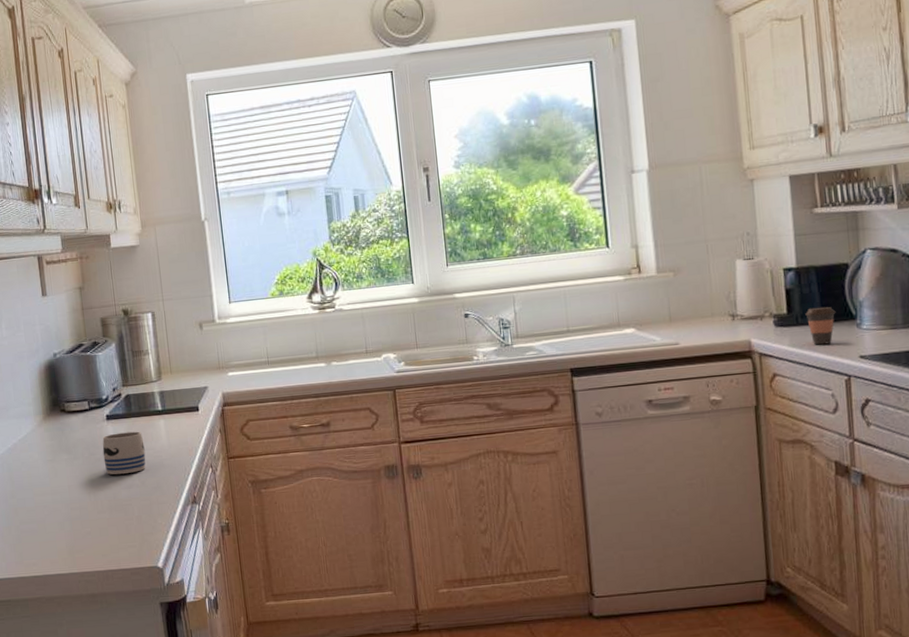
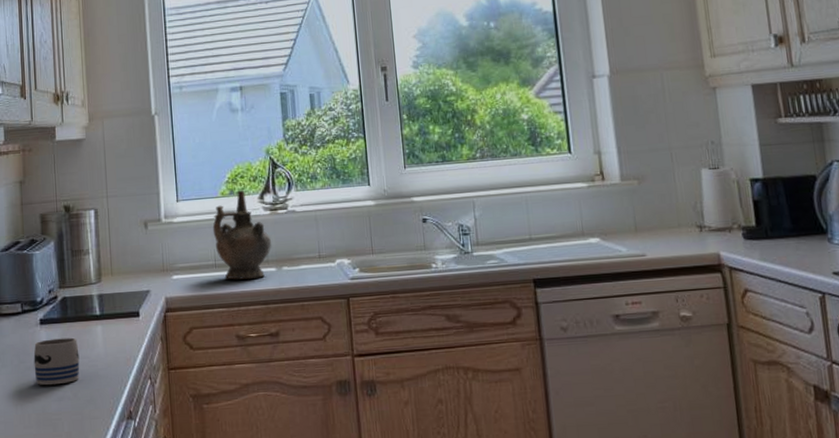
ceremonial vessel: none [264,290,321,375] -> present [212,190,271,280]
coffee cup: present [805,307,836,345] -> none [774,219,806,260]

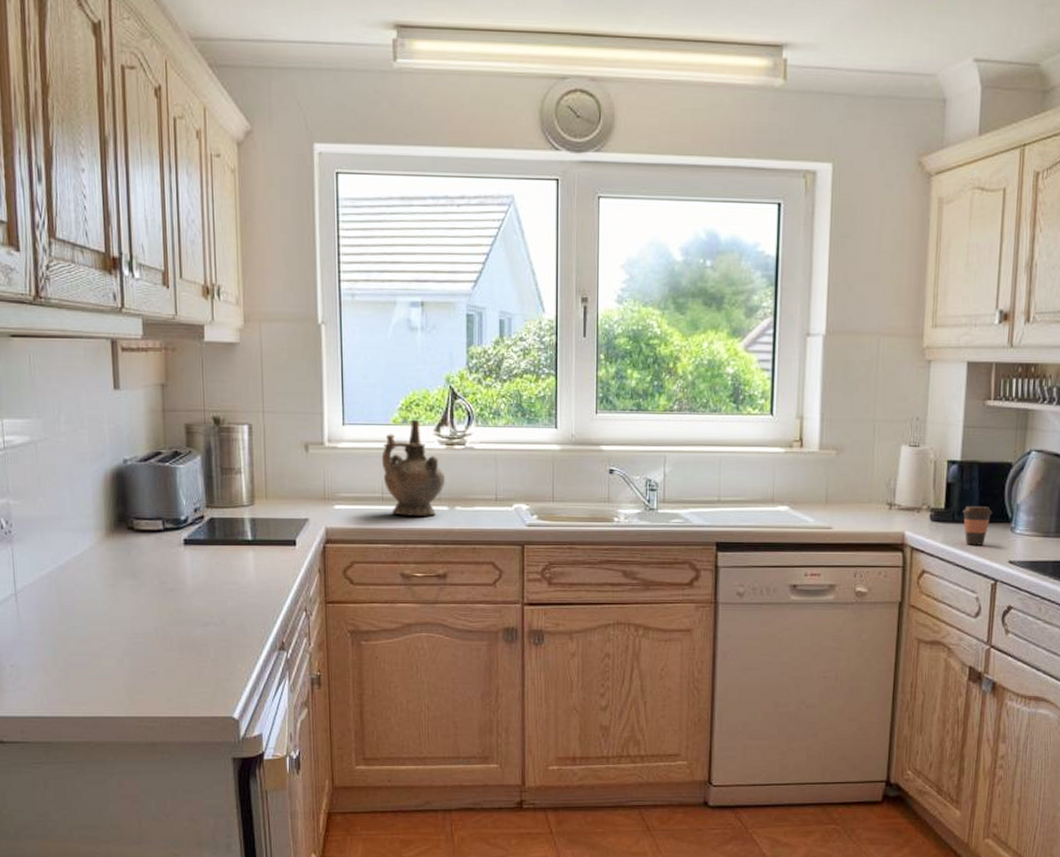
mug: present [33,337,80,385] -> none [176,561,228,609]
coffee cup: none [774,219,806,260] -> present [962,505,993,545]

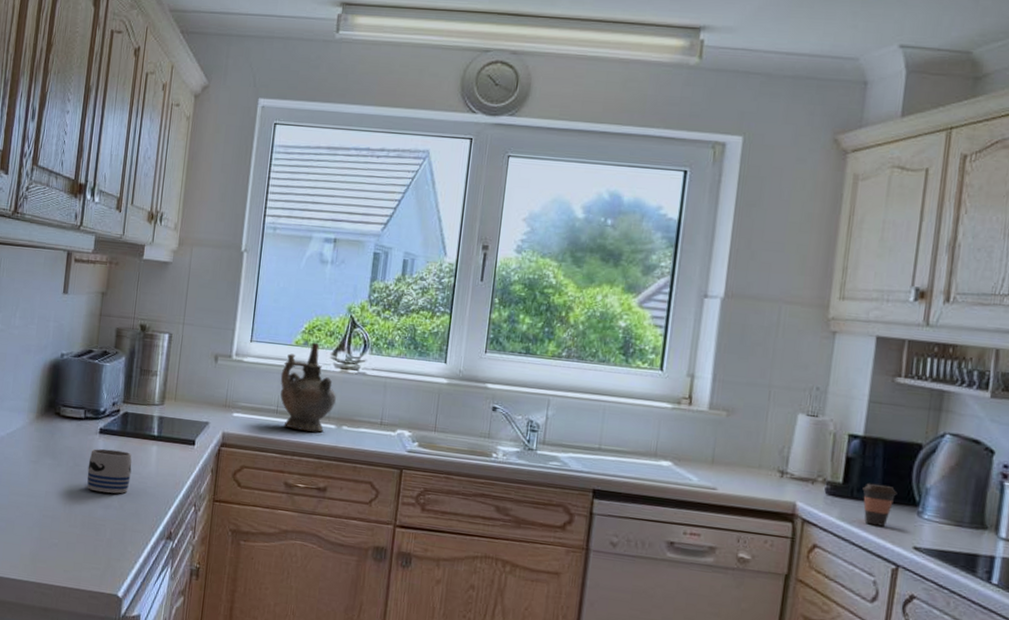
mug: none [176,561,228,609] -> present [87,448,132,494]

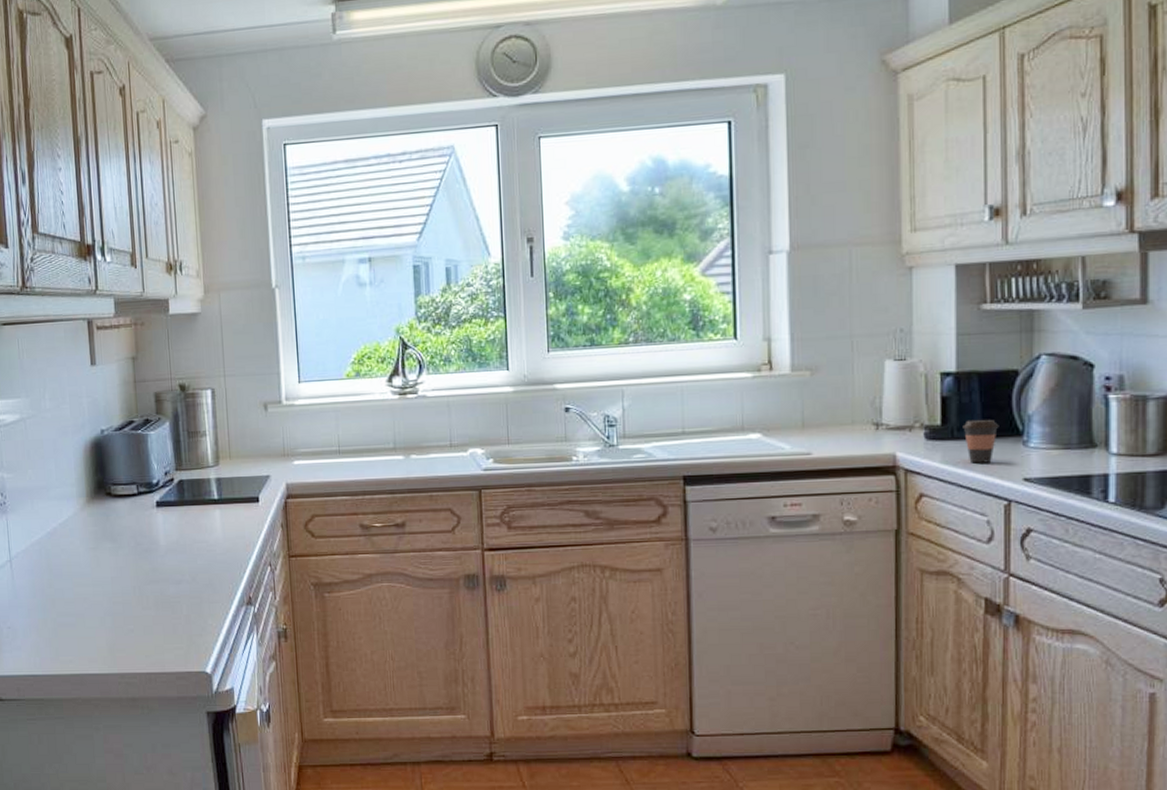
mug: present [87,448,132,494] -> none [150,521,198,568]
ceremonial vessel: present [280,342,336,433] -> none [336,372,399,467]

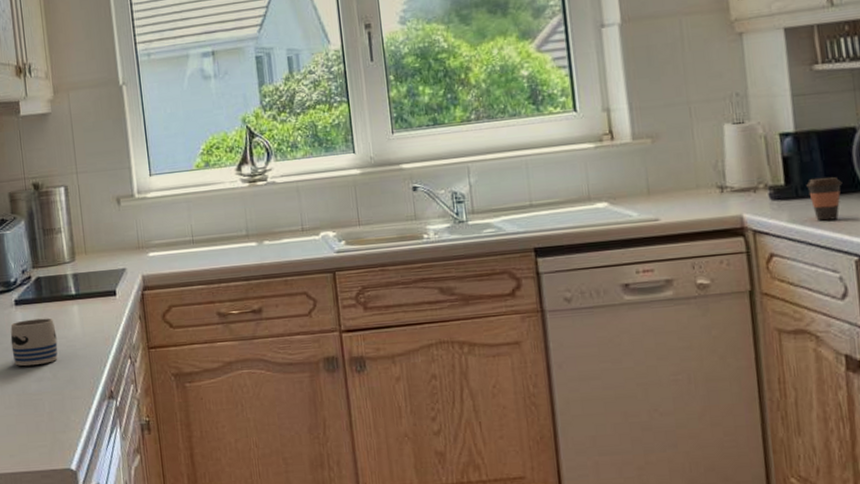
mug: none [150,521,198,568] -> present [10,318,58,366]

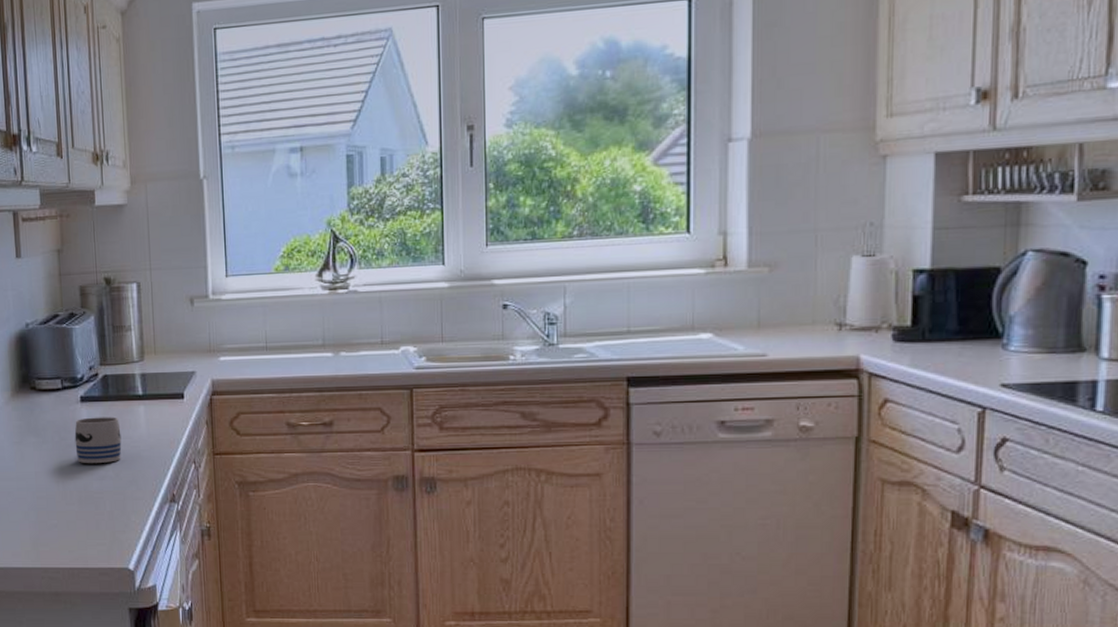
coffee cup: present [806,177,843,221] -> none [935,320,976,368]

